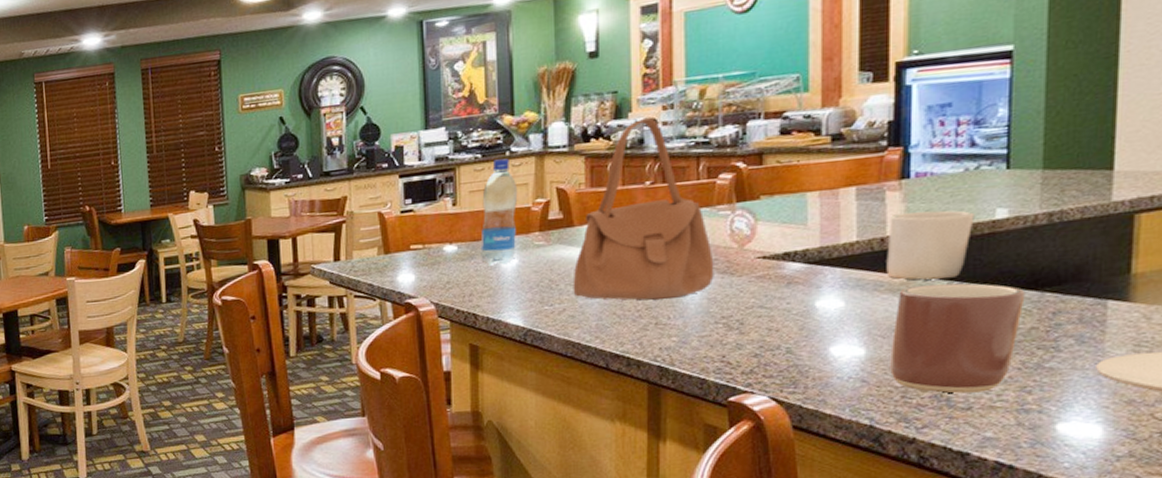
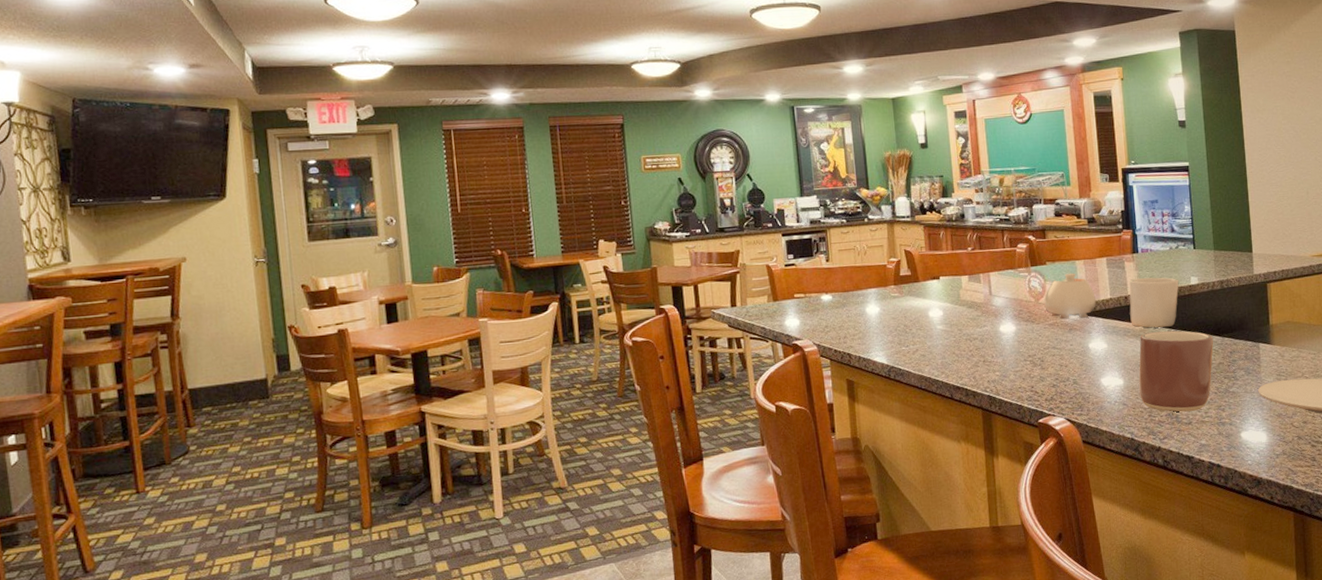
bottle: present [480,158,518,266] -> none [849,224,878,313]
handbag: present [573,117,714,300] -> none [921,197,1021,342]
sugar bowl: none [750,208,833,271] -> present [1043,273,1096,320]

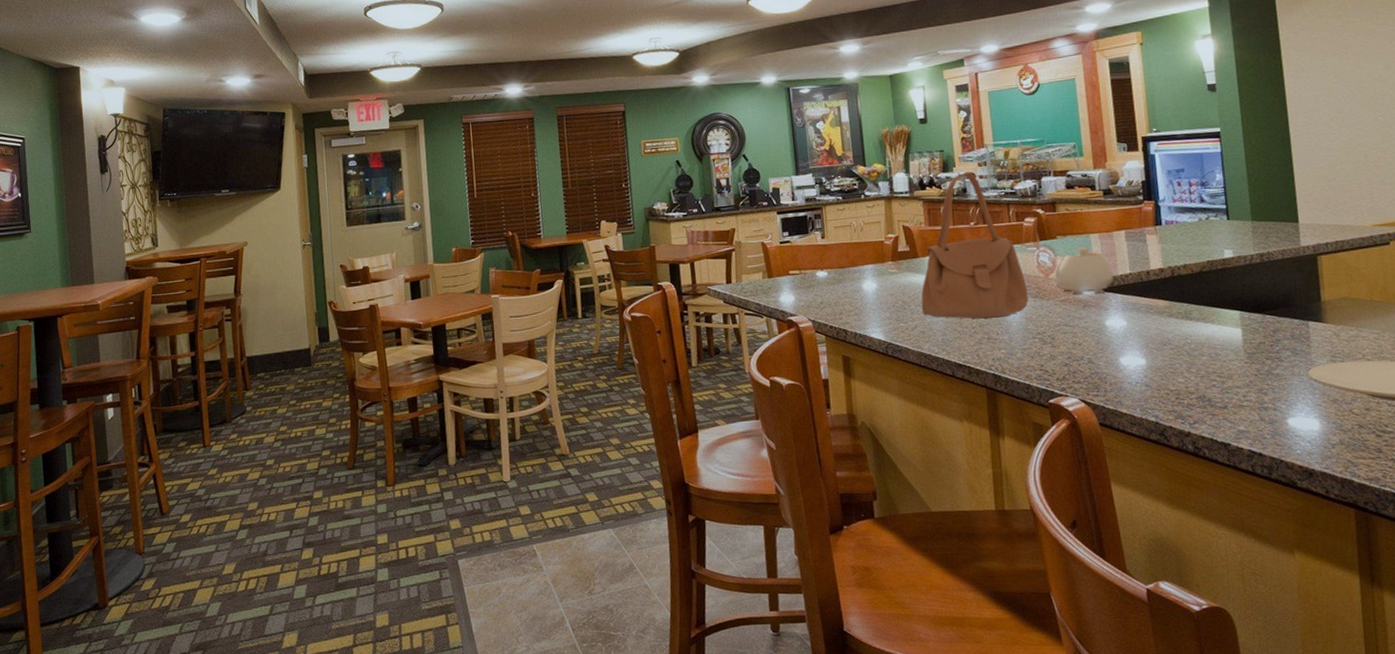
handbag: none [921,197,1021,342] -> present [921,171,1029,319]
mug: present [1129,277,1179,328] -> none [1151,250,1210,305]
mug: present [1138,330,1214,413] -> none [1163,307,1253,396]

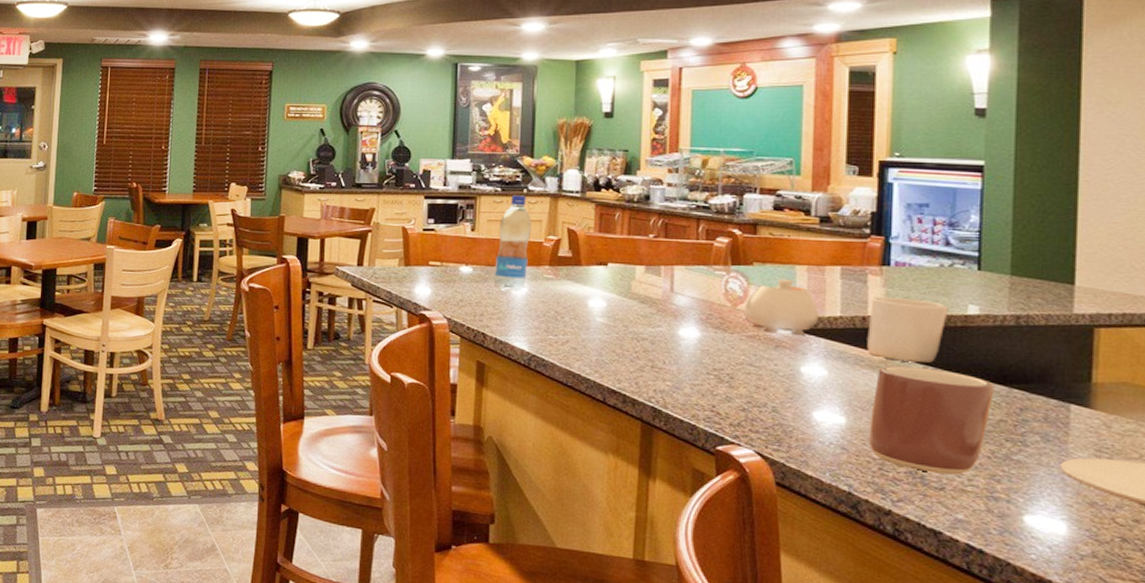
bottle: none [845,201,874,289] -> present [493,195,532,293]
handbag: present [921,171,1029,319] -> none [576,177,709,345]
mug: none [1151,250,1210,305] -> present [867,296,949,364]
mug: none [1163,307,1253,396] -> present [868,365,995,475]

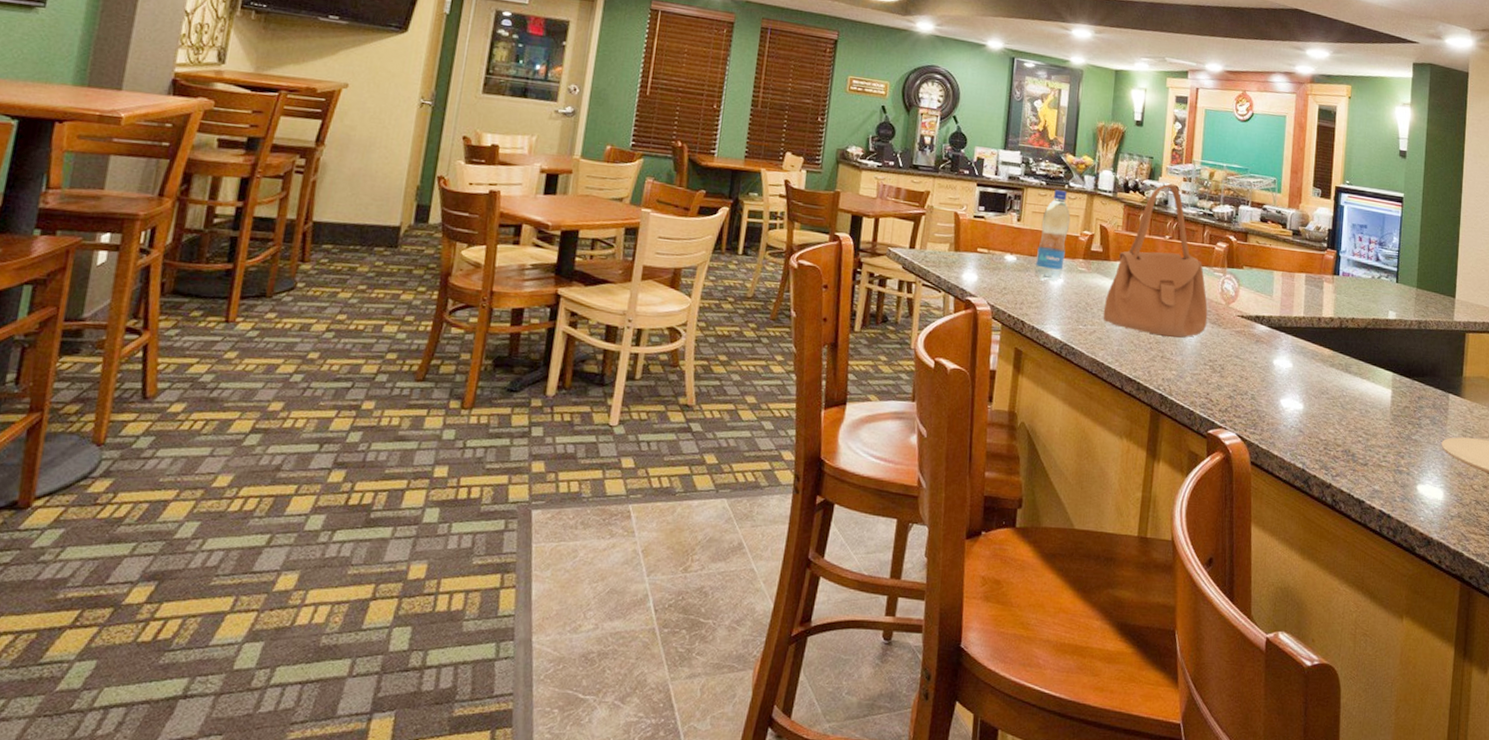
handbag: none [576,177,709,345] -> present [1103,184,1208,338]
sugar bowl: present [742,279,819,335] -> none [1233,282,1288,332]
mug: present [867,296,949,364] -> none [1320,301,1376,359]
mug: present [868,365,995,475] -> none [1318,359,1403,453]

